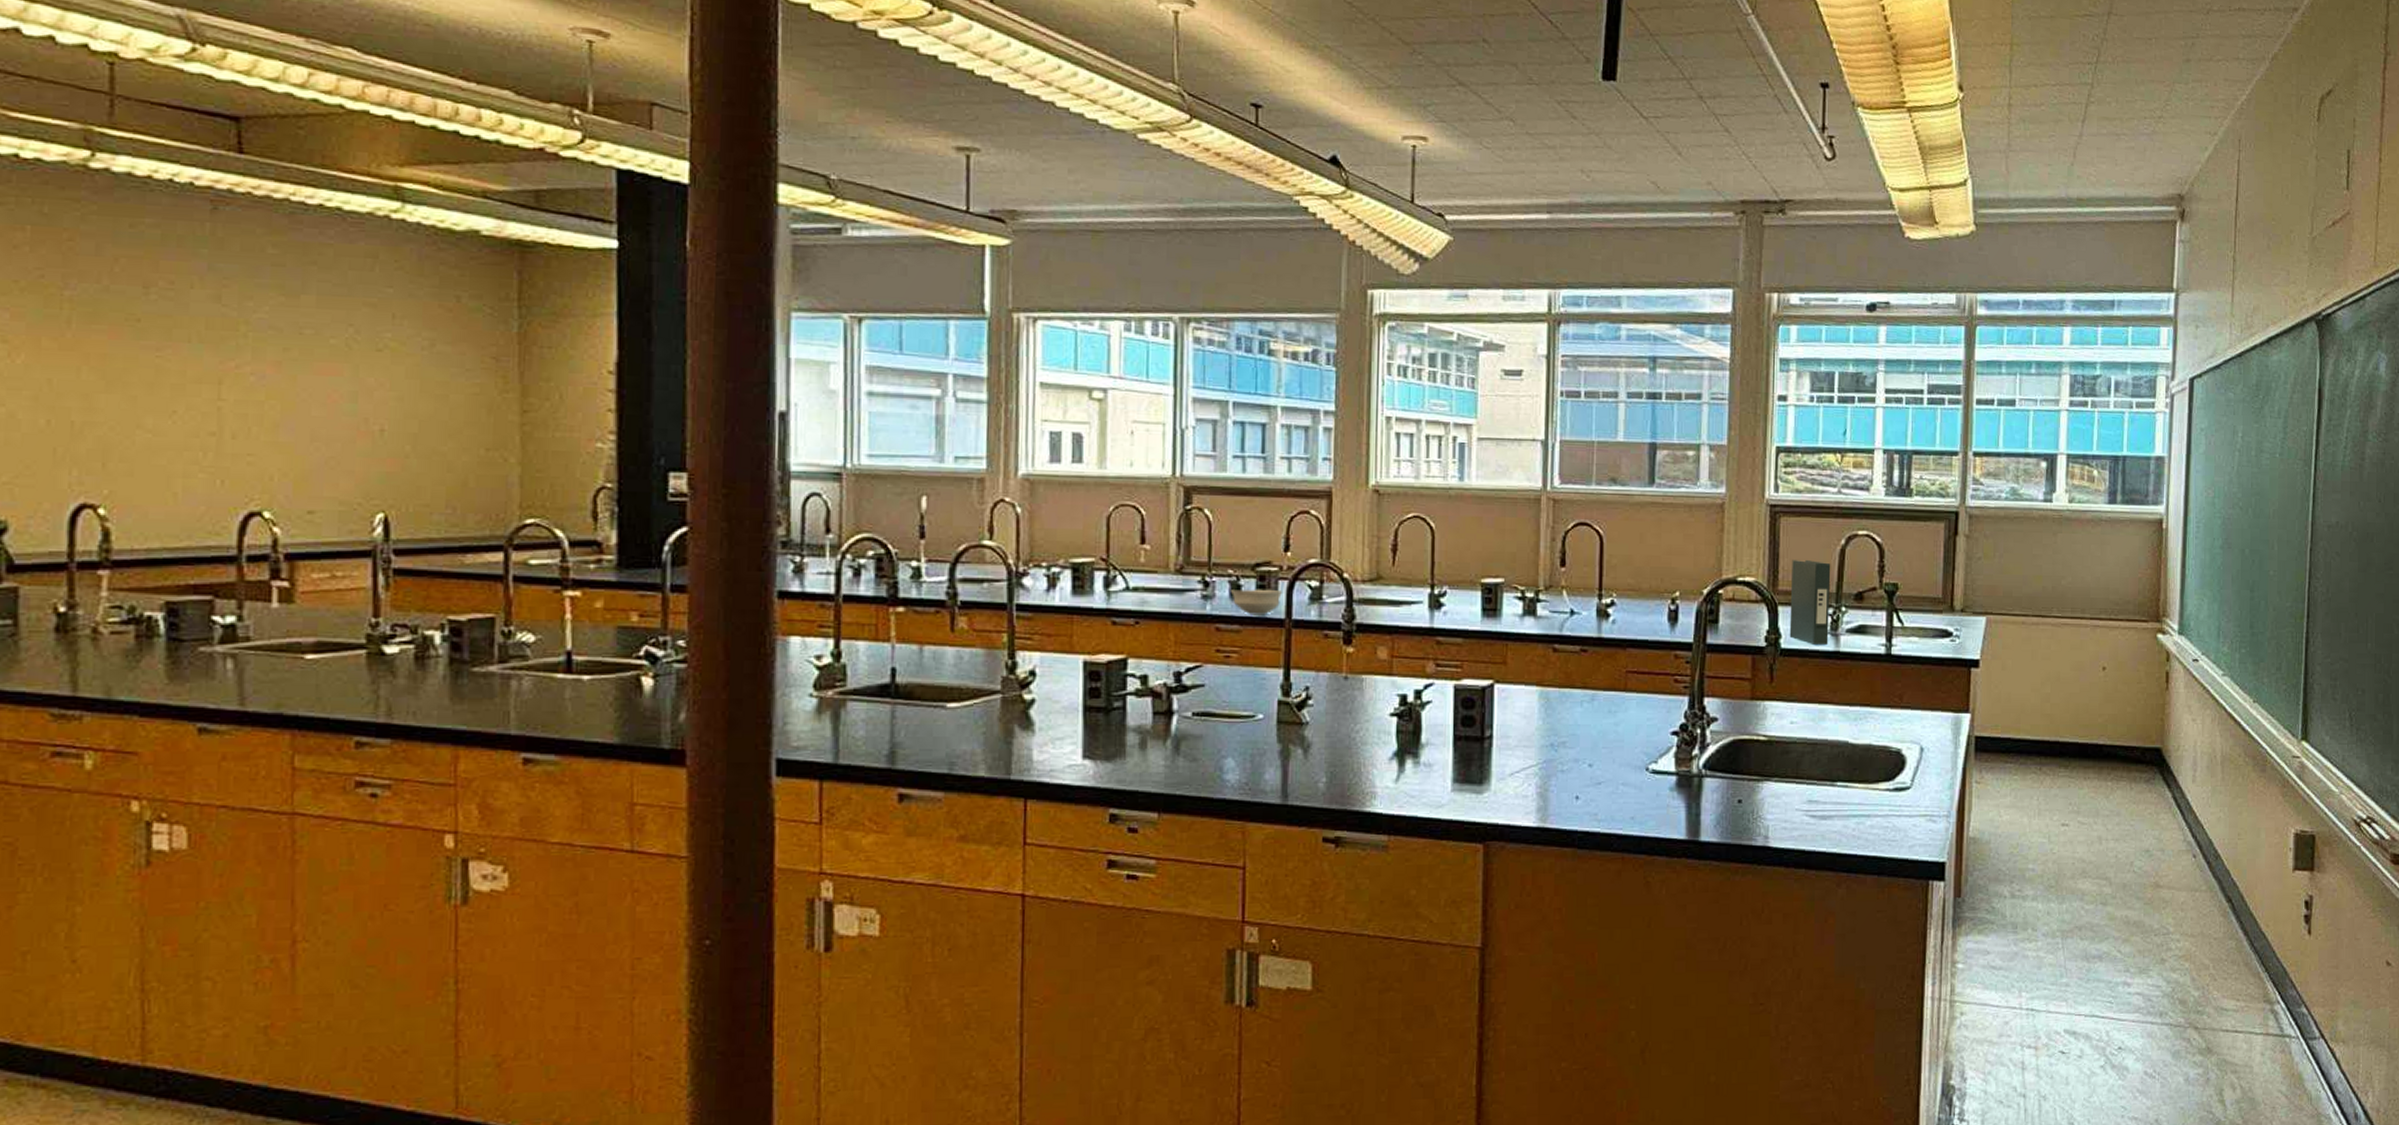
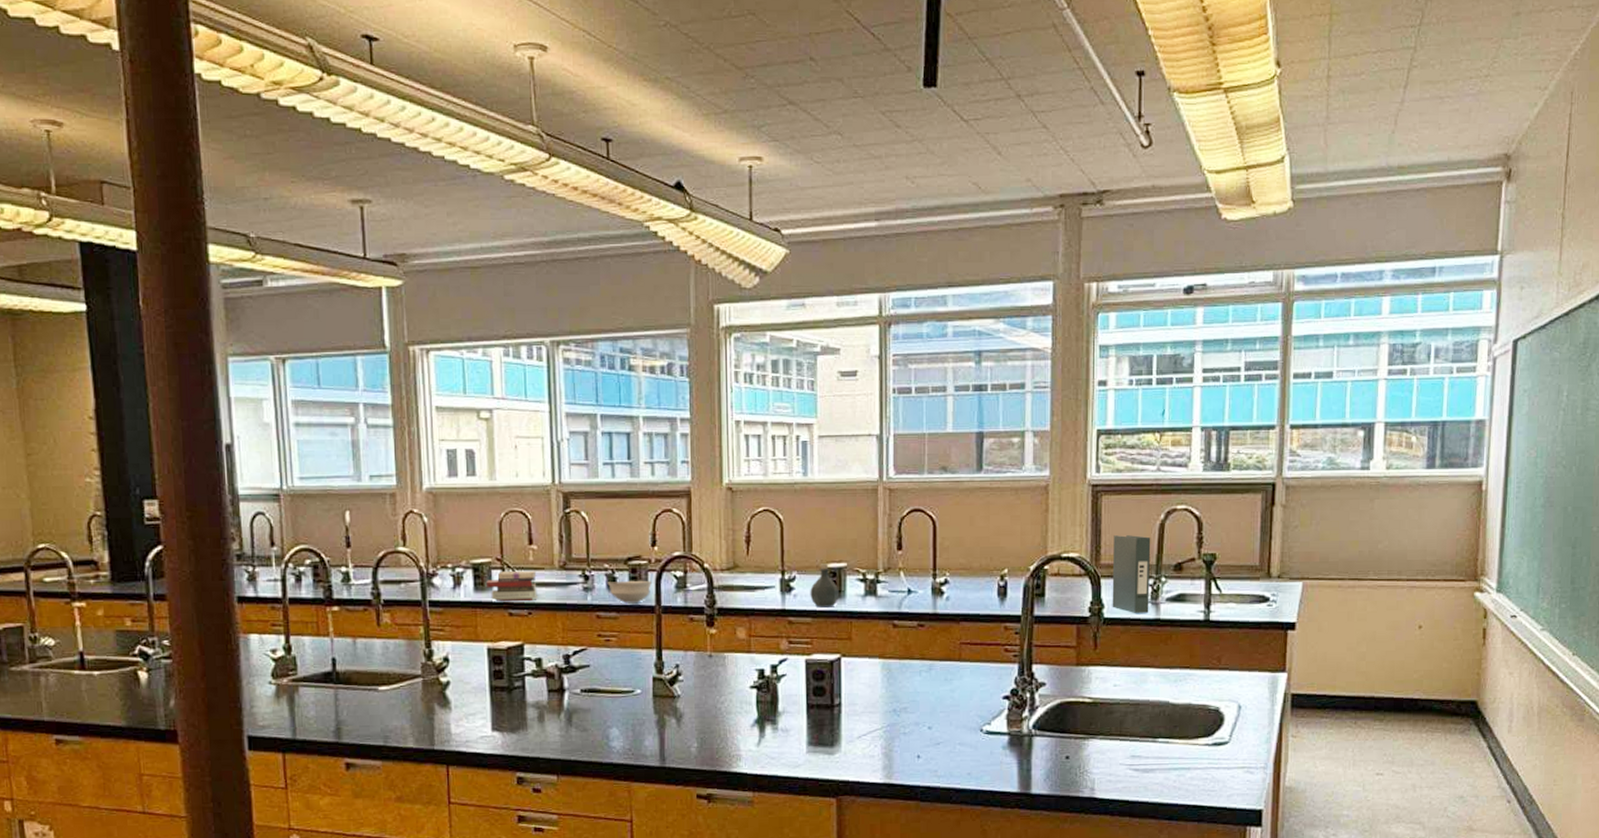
books: none [1087,573,1149,609] -> present [487,570,539,602]
flask: none [1462,578,1495,628] -> present [810,564,840,608]

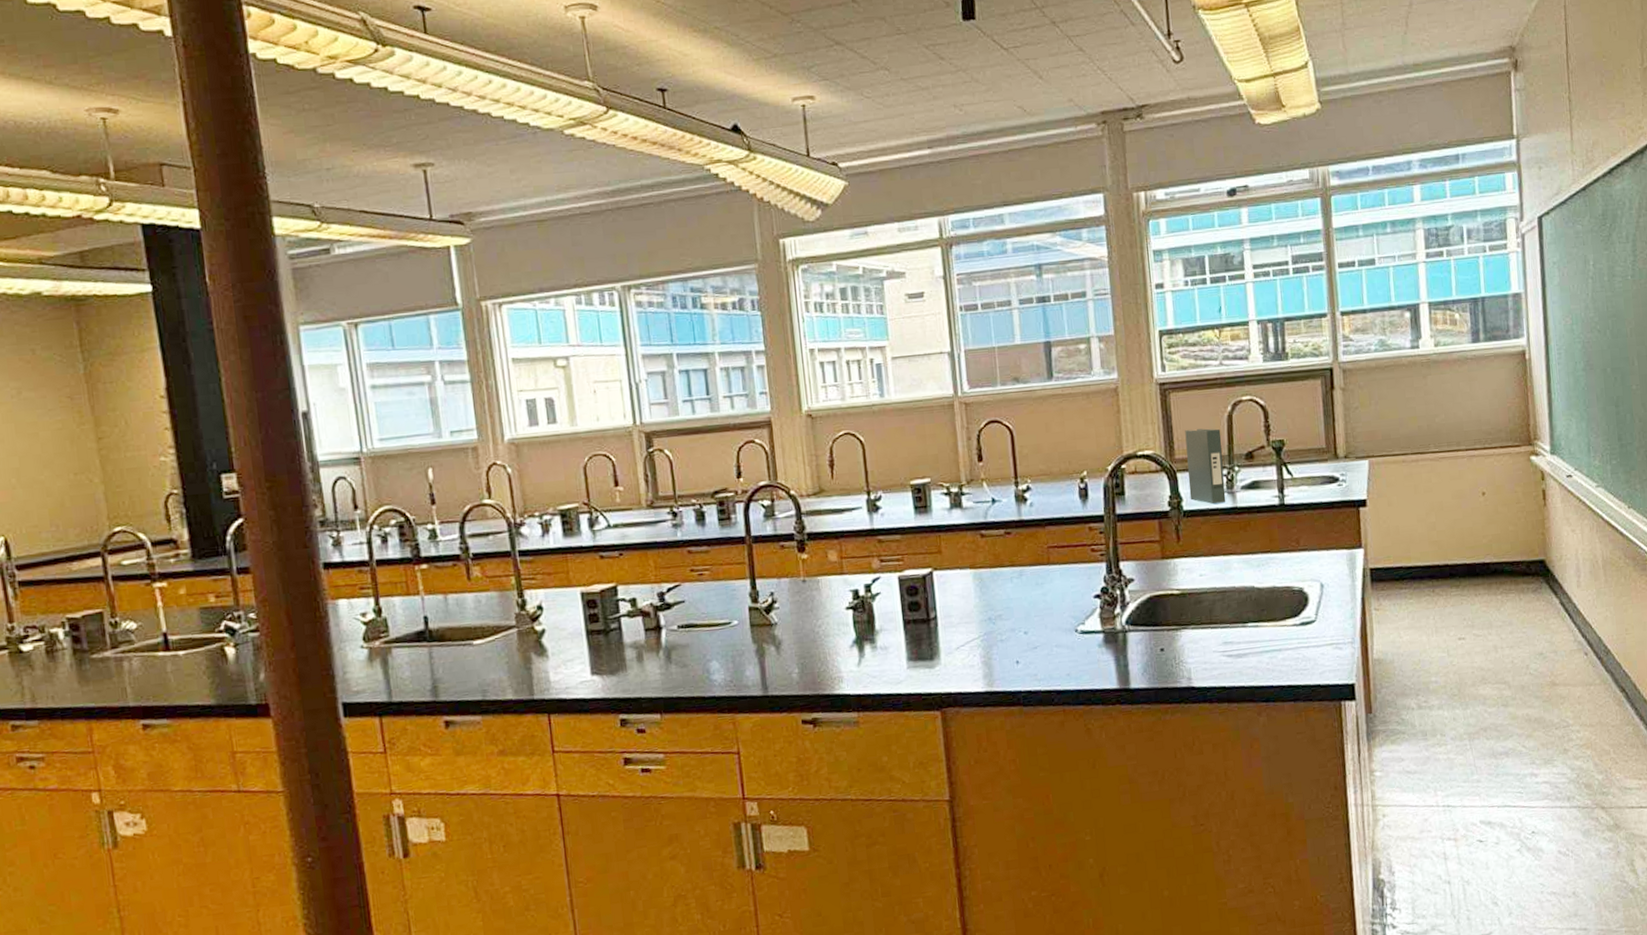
books: present [487,570,539,602] -> none [575,511,629,546]
bowl: present [607,580,652,604] -> none [695,512,740,537]
flask: present [810,564,840,608] -> none [896,481,926,525]

